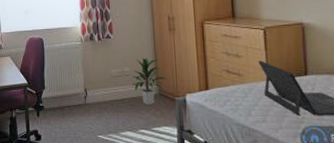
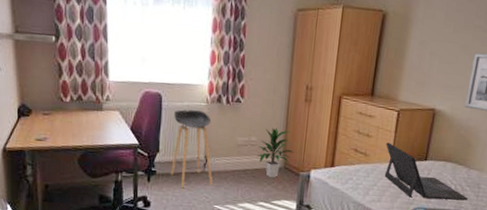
stool: none [55,49,95,121] -> present [170,109,213,189]

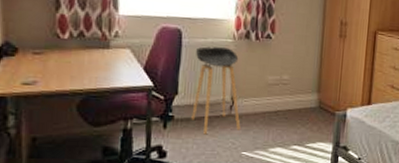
indoor plant: present [257,127,296,178] -> none [289,65,331,118]

